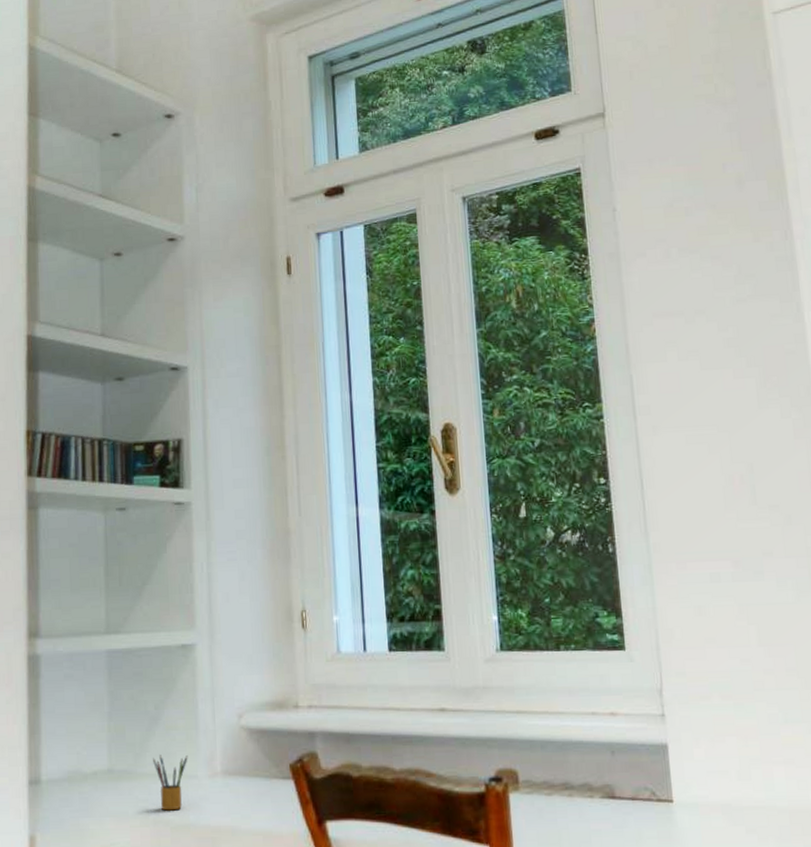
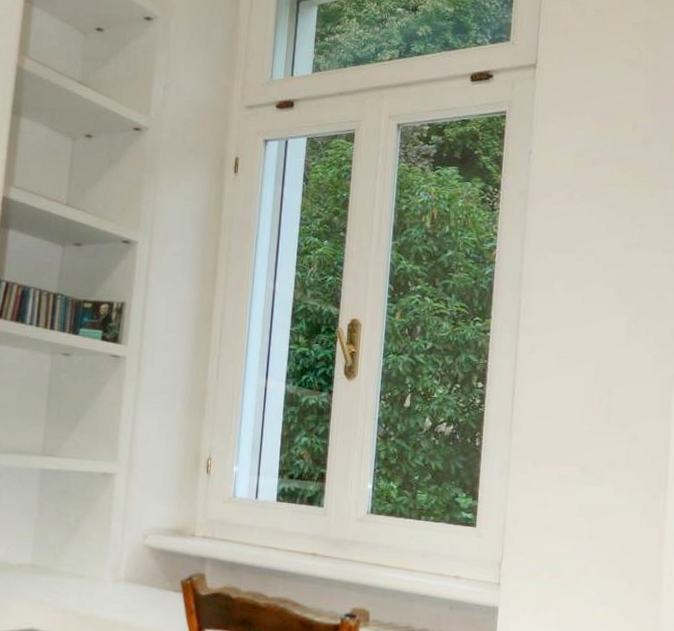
pencil box: present [153,755,188,811] -> none [69,558,98,604]

